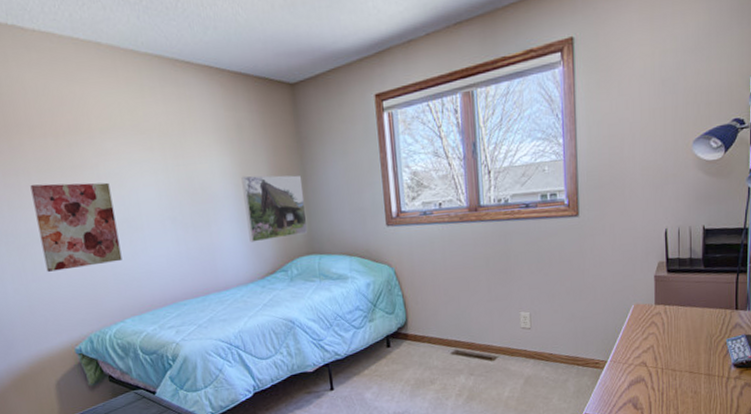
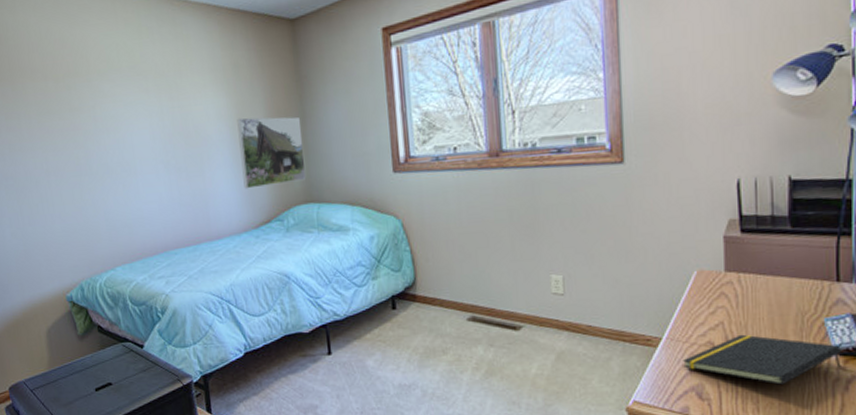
wall art: present [30,182,122,272] -> none [30,125,115,216]
notepad: none [623,354,738,394] -> present [683,334,841,385]

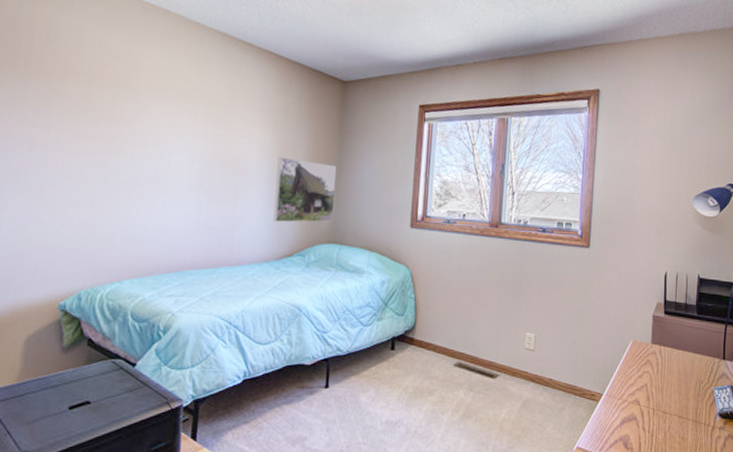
notepad: present [683,334,841,385] -> none [616,395,723,439]

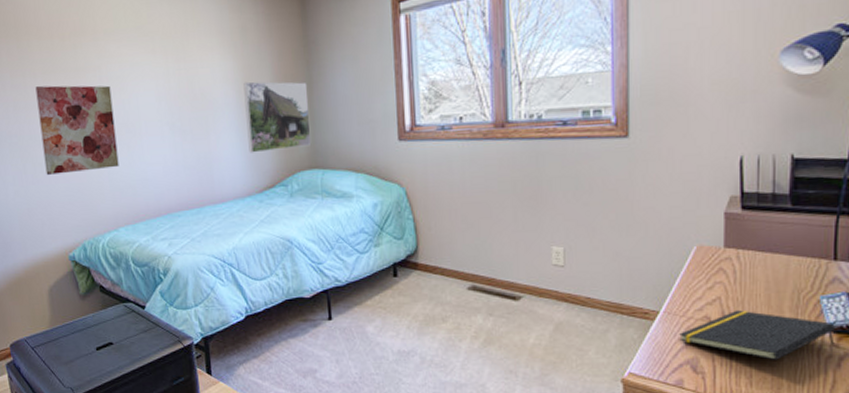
wall art: none [52,128,143,219] -> present [35,85,119,175]
notepad: none [616,395,723,439] -> present [679,309,835,360]

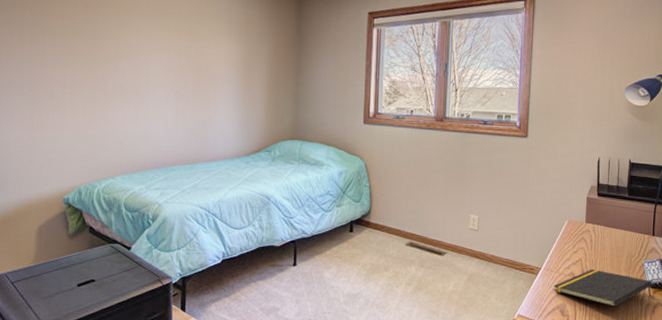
wall art: present [35,85,119,175] -> none [52,45,125,124]
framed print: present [243,81,312,153] -> none [242,64,296,123]

